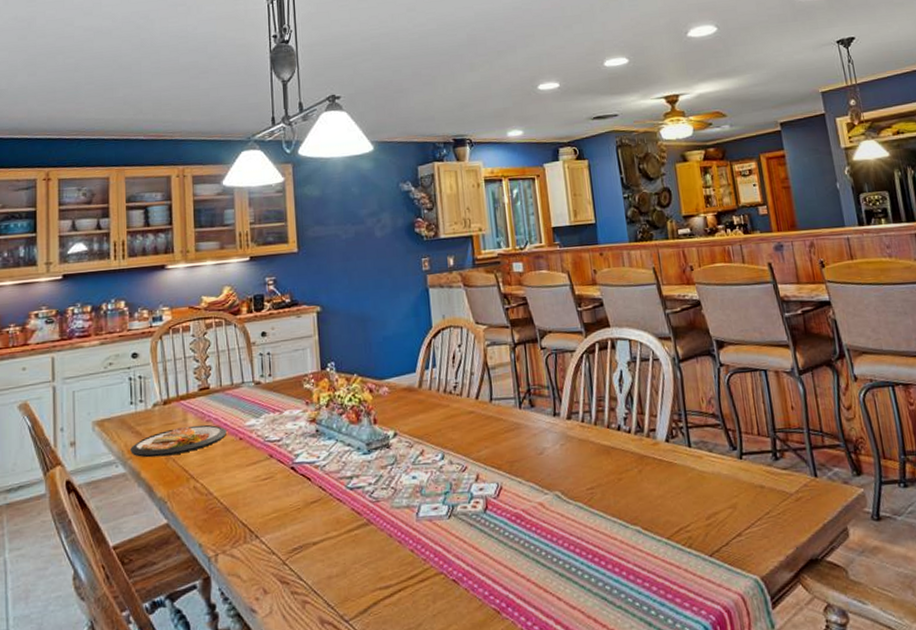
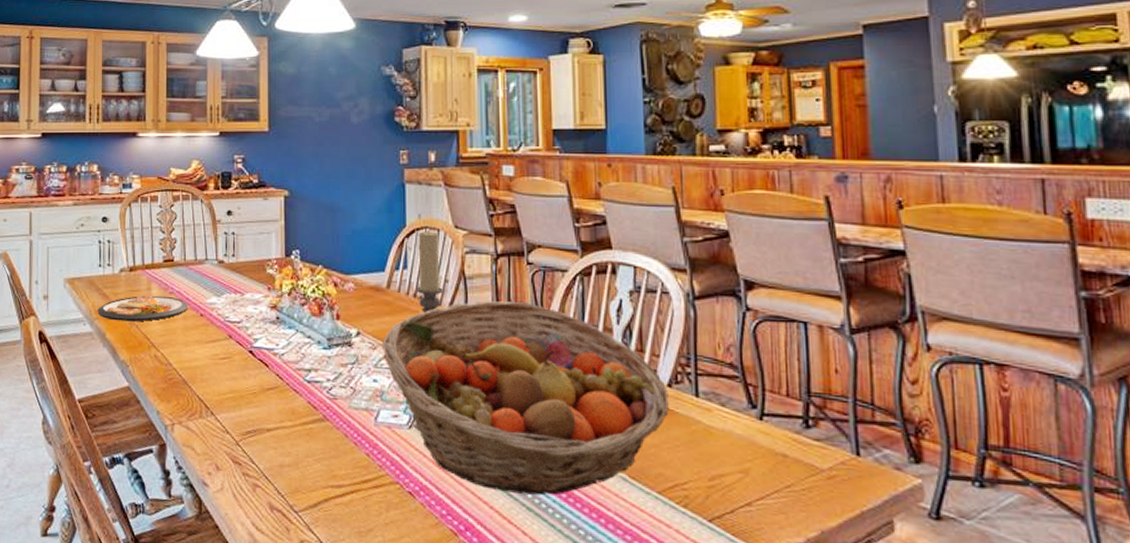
fruit basket: none [419,384,669,563] -> present [383,301,669,495]
candle holder: none [443,328,484,415] -> present [416,230,457,327]

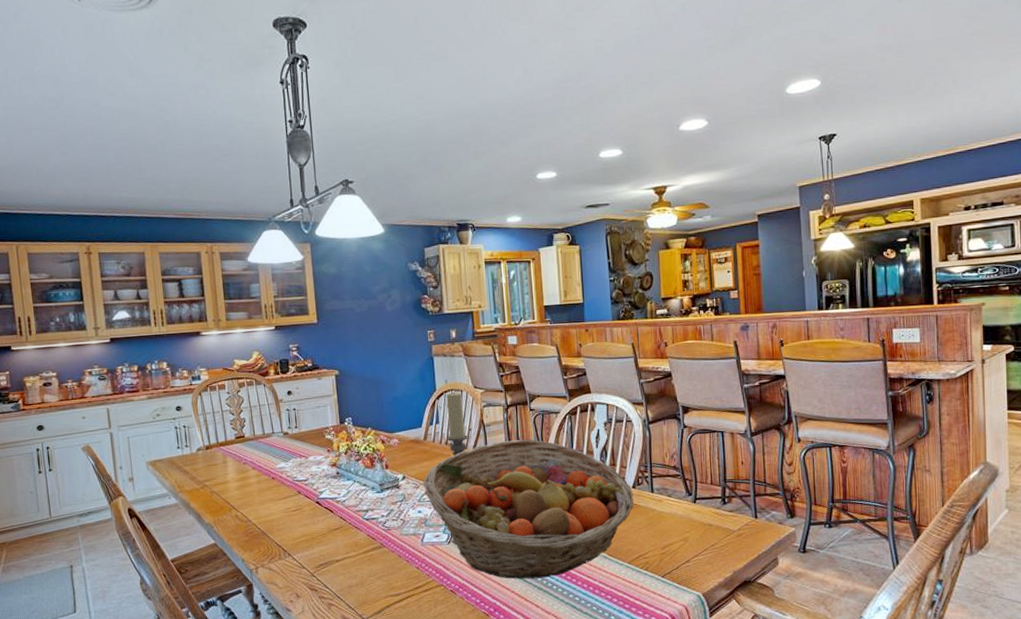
dish: present [97,295,188,322] -> none [180,466,261,492]

